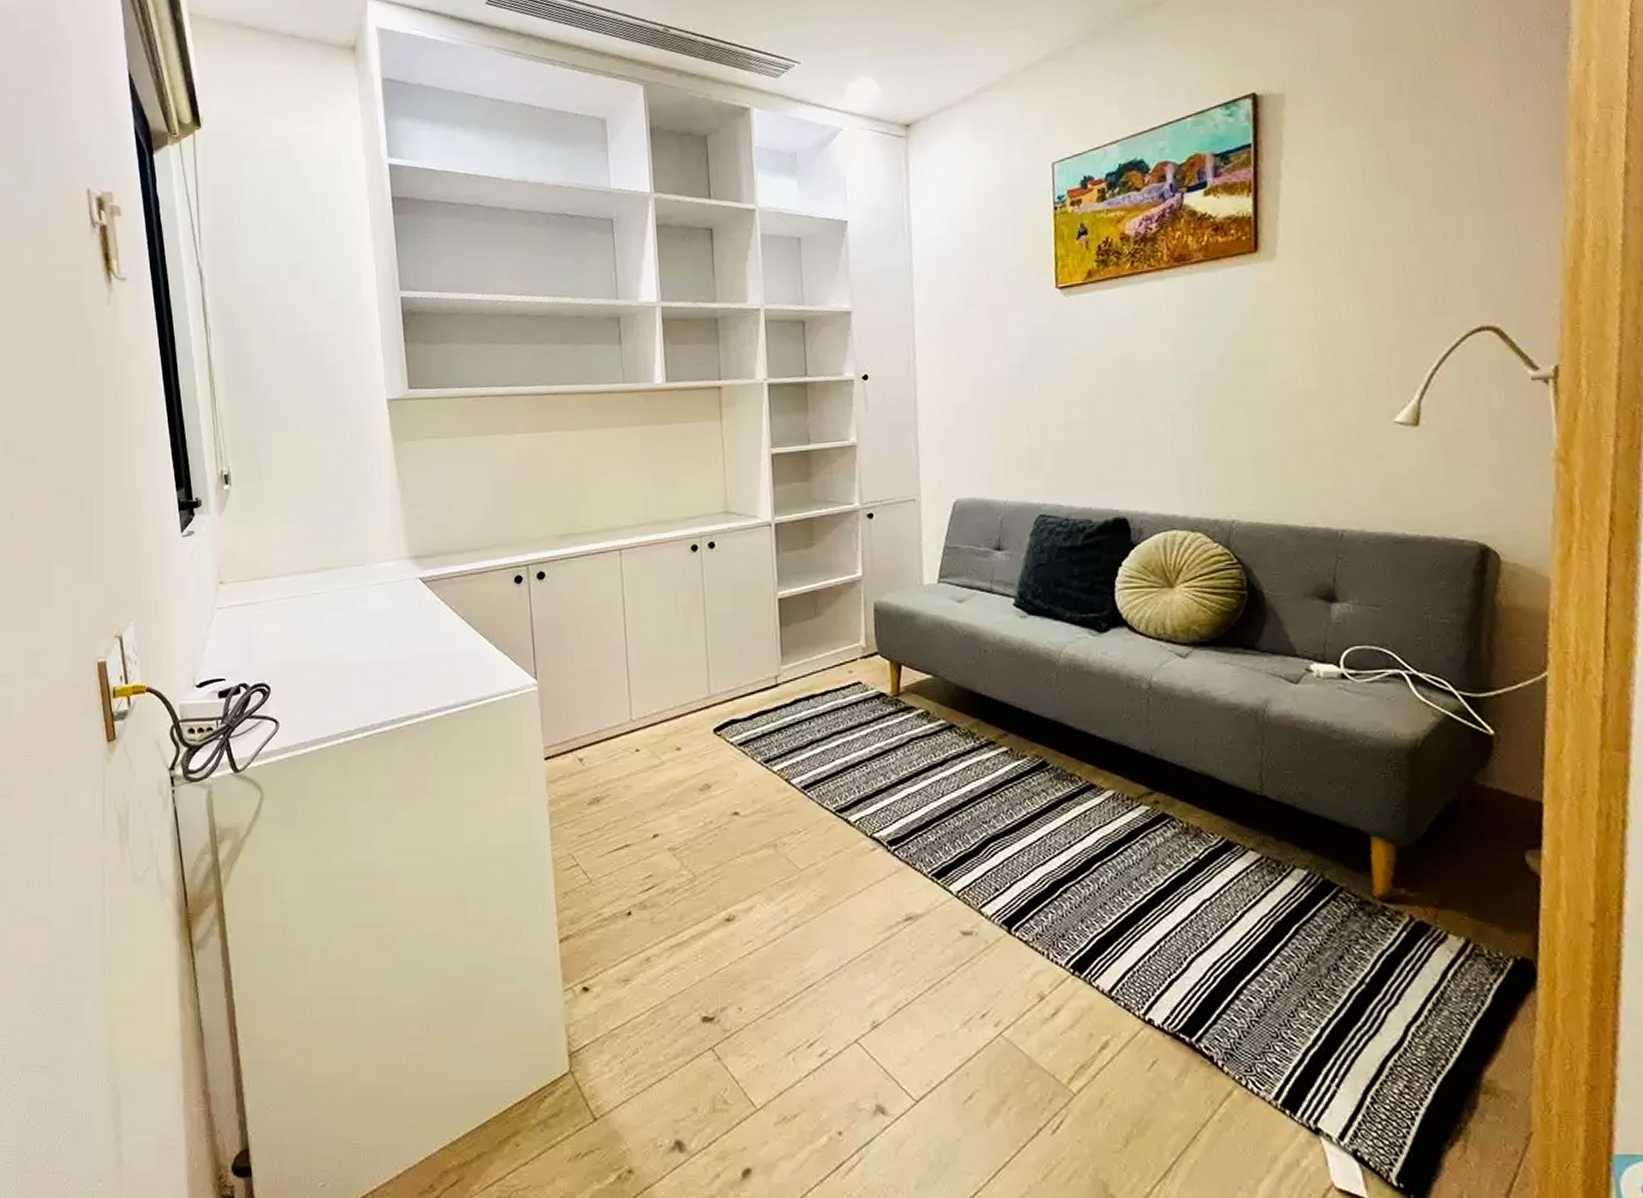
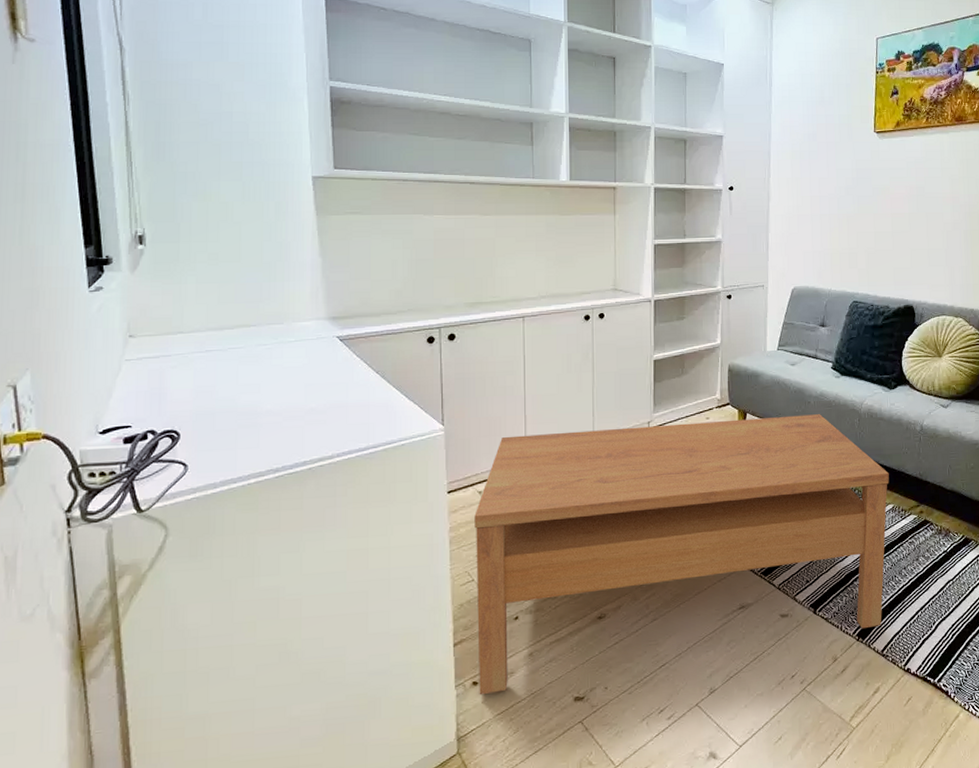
coffee table: none [575,666,1107,1004] -> present [474,414,889,696]

